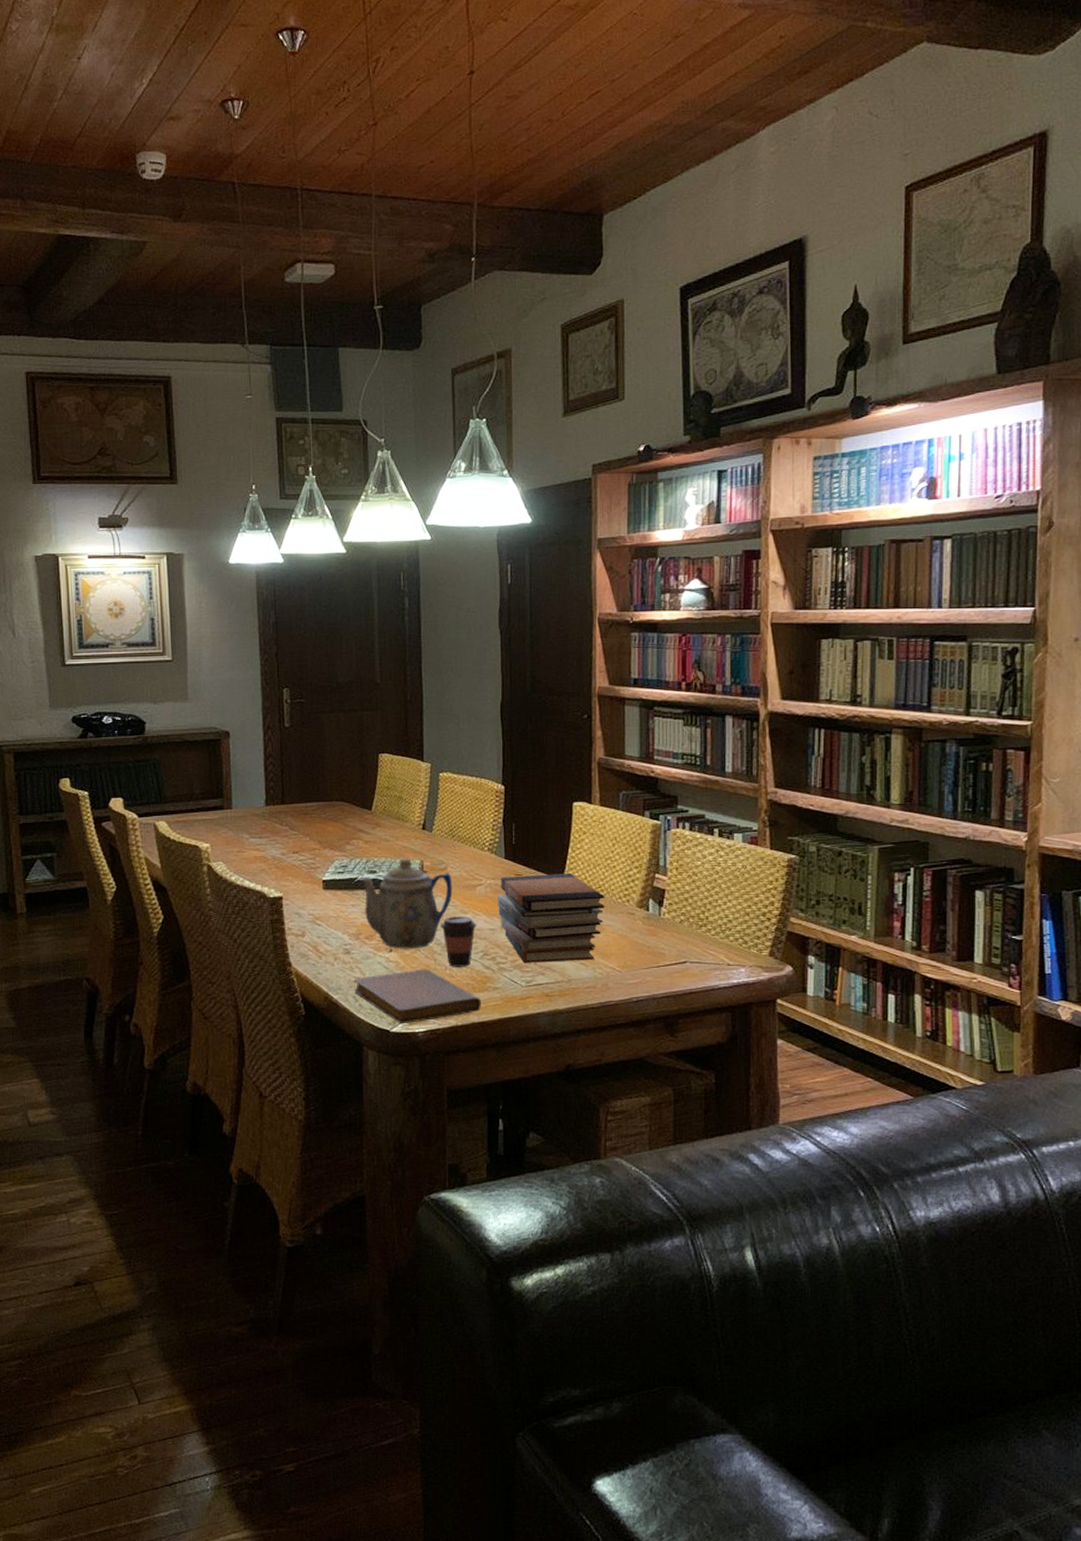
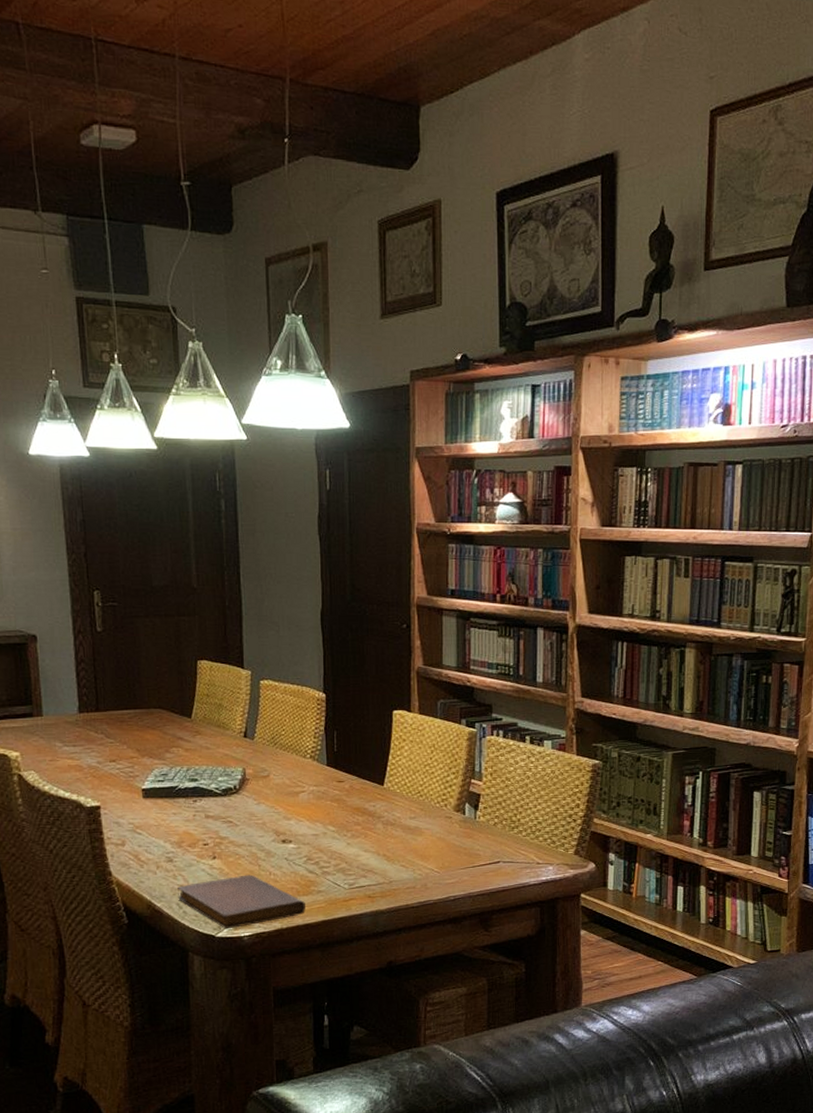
teapot: present [359,858,453,949] -> none [180,766,276,856]
coffee cup: present [441,916,477,967] -> none [264,822,300,872]
book stack: present [498,874,605,963] -> none [320,780,424,866]

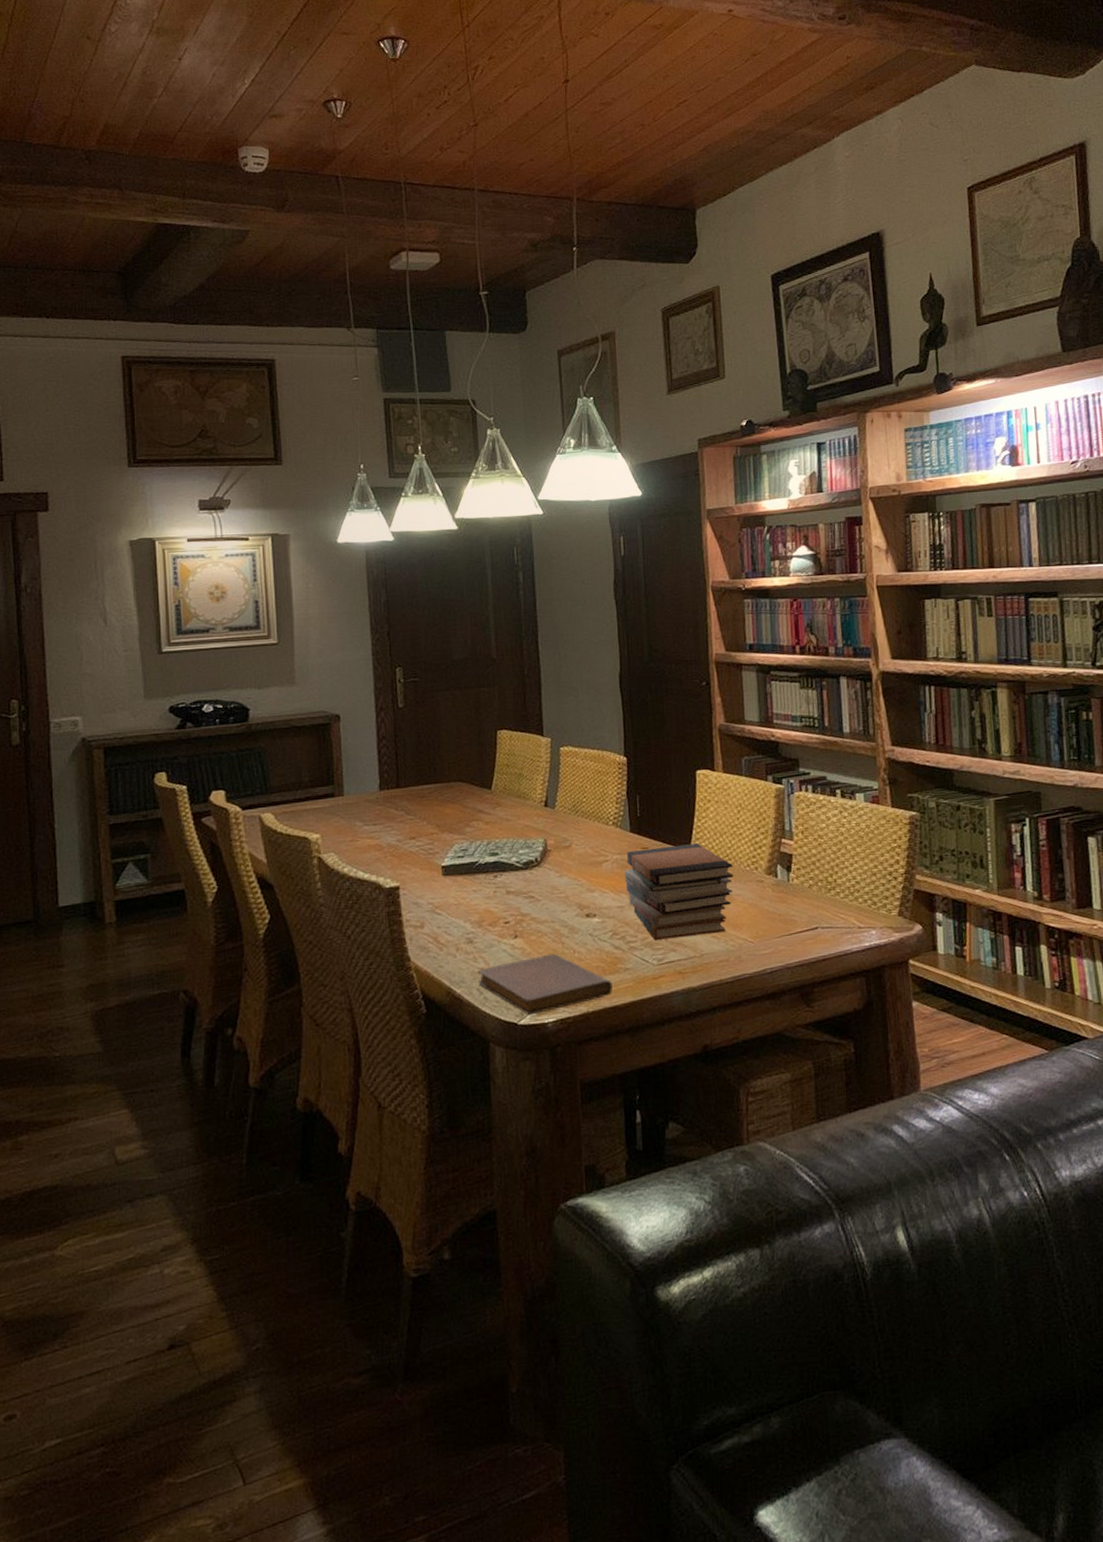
book stack: none [320,780,424,866] -> present [625,844,734,940]

